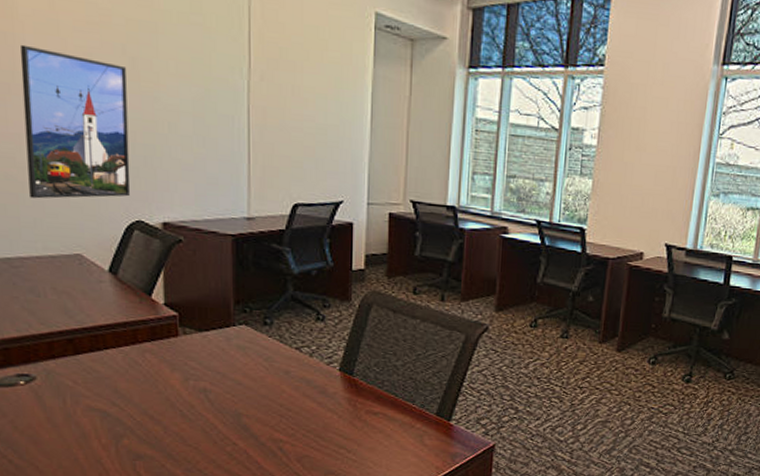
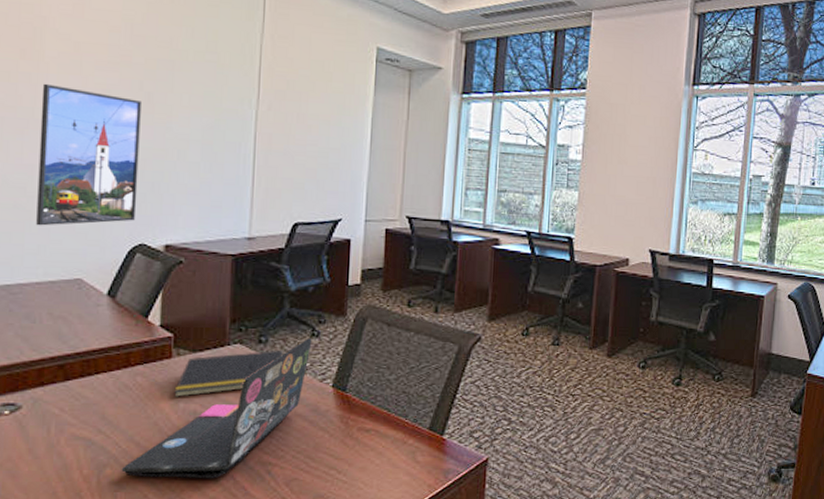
laptop: none [137,322,317,453] -> present [121,338,312,479]
notepad: none [183,332,288,375] -> present [174,350,283,397]

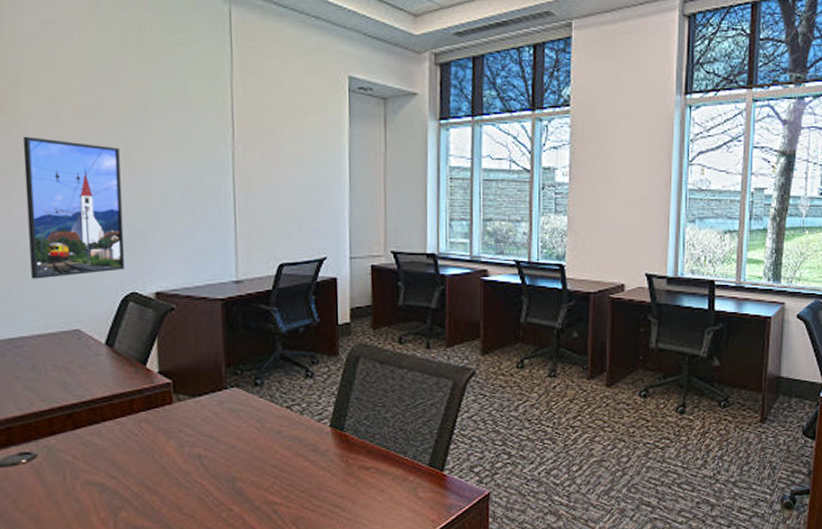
laptop: present [121,338,312,479] -> none [135,379,307,520]
notepad: present [174,350,283,397] -> none [178,391,279,442]

